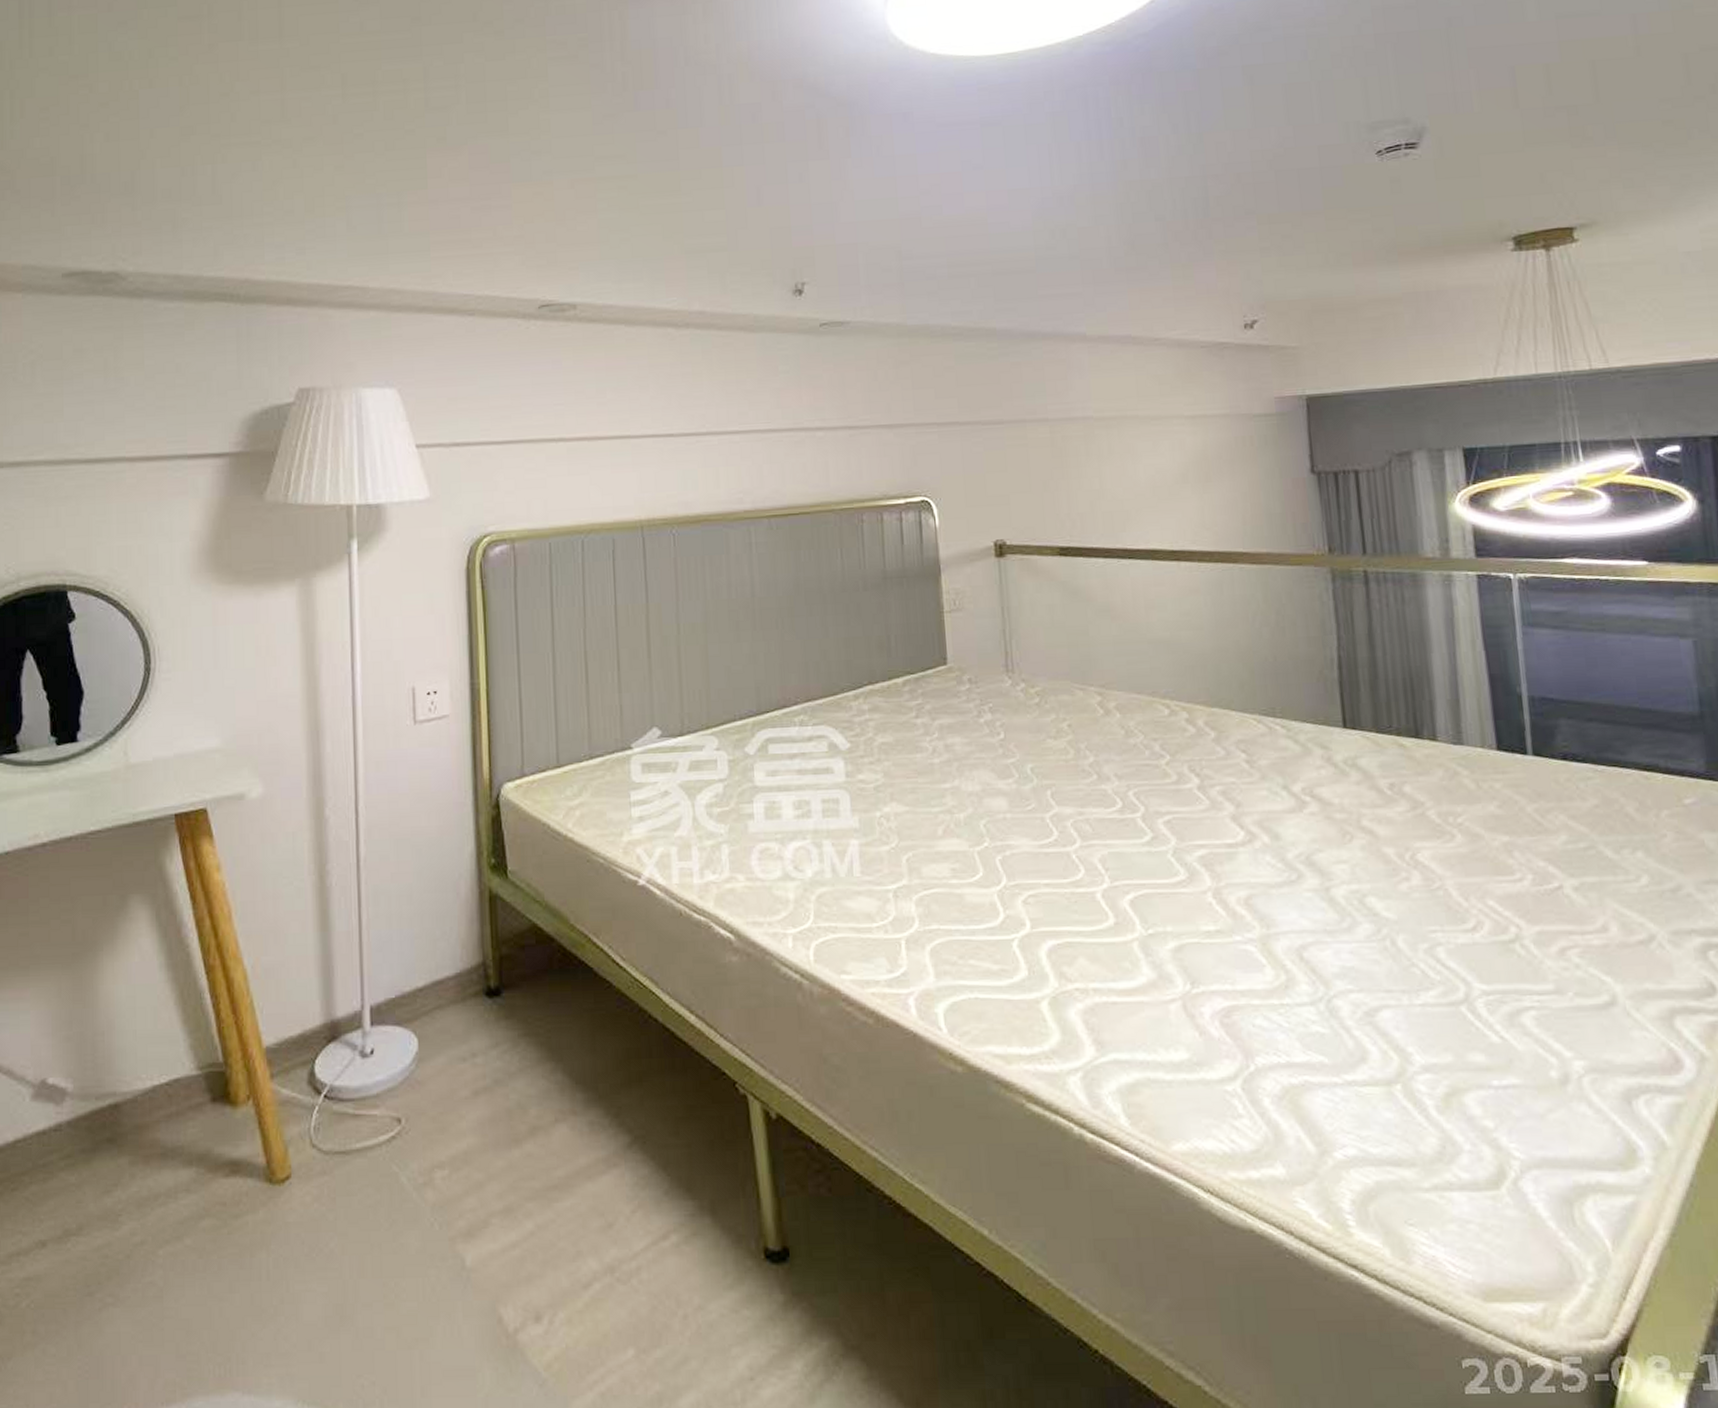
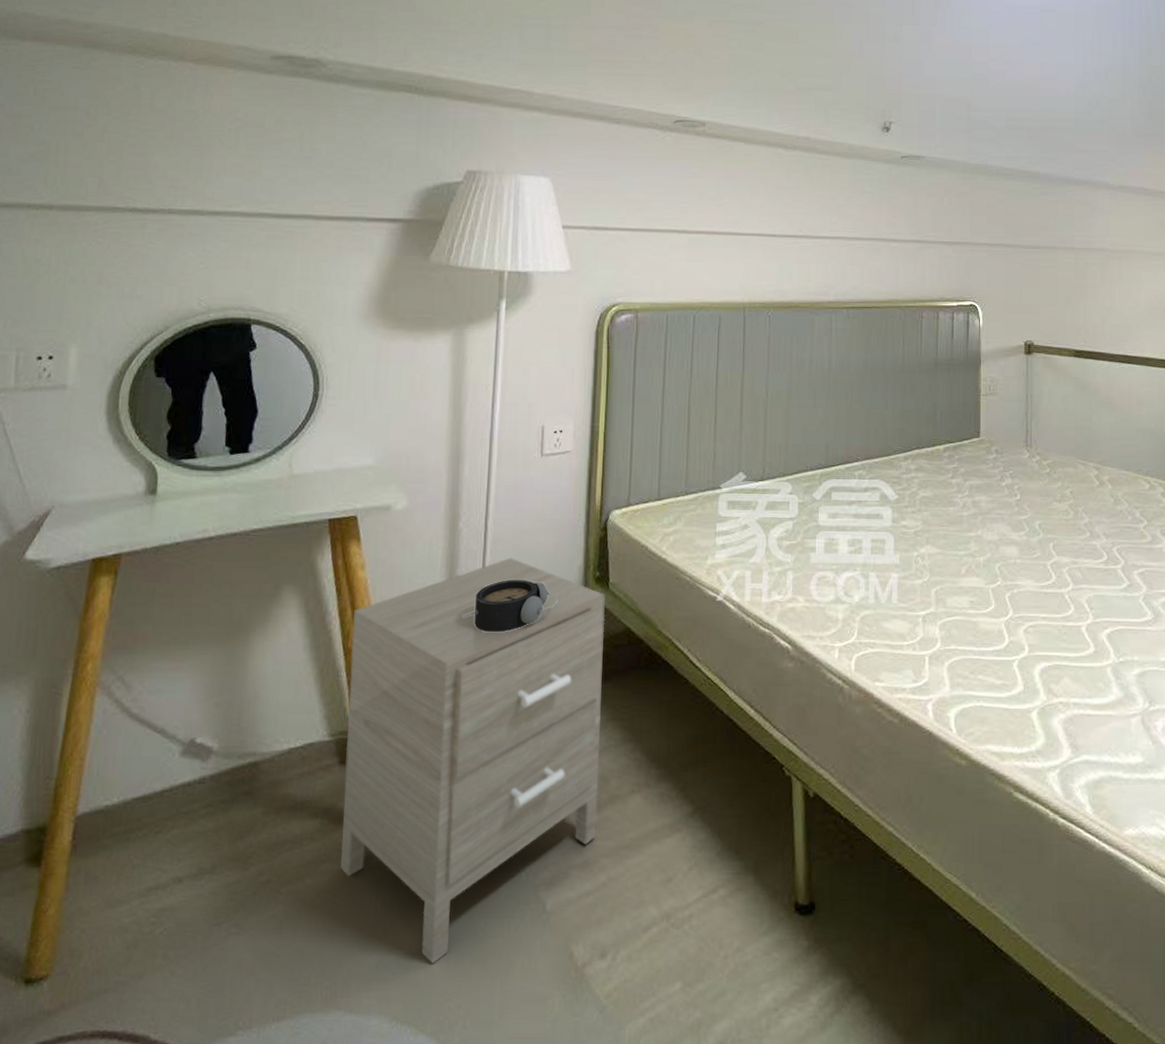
nightstand: none [212,847,518,1335] -> present [339,557,606,965]
alarm clock: none [339,872,450,938] -> present [463,579,559,633]

